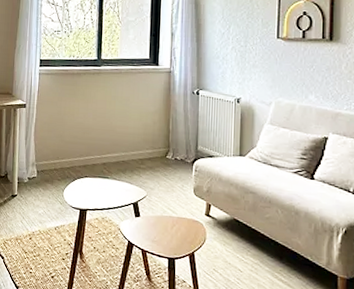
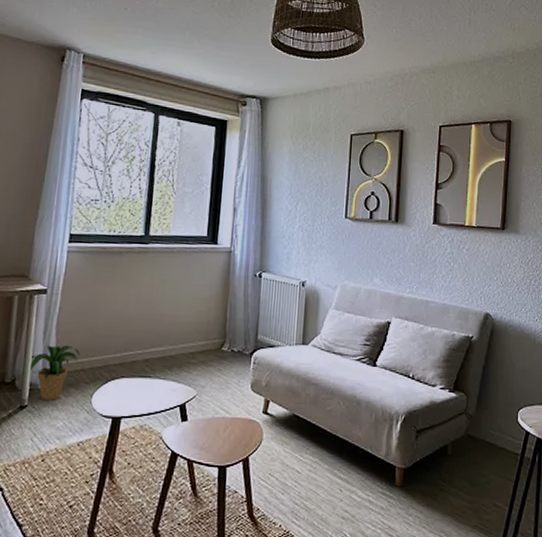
potted plant: none [16,148,53,192] -> present [28,345,80,400]

